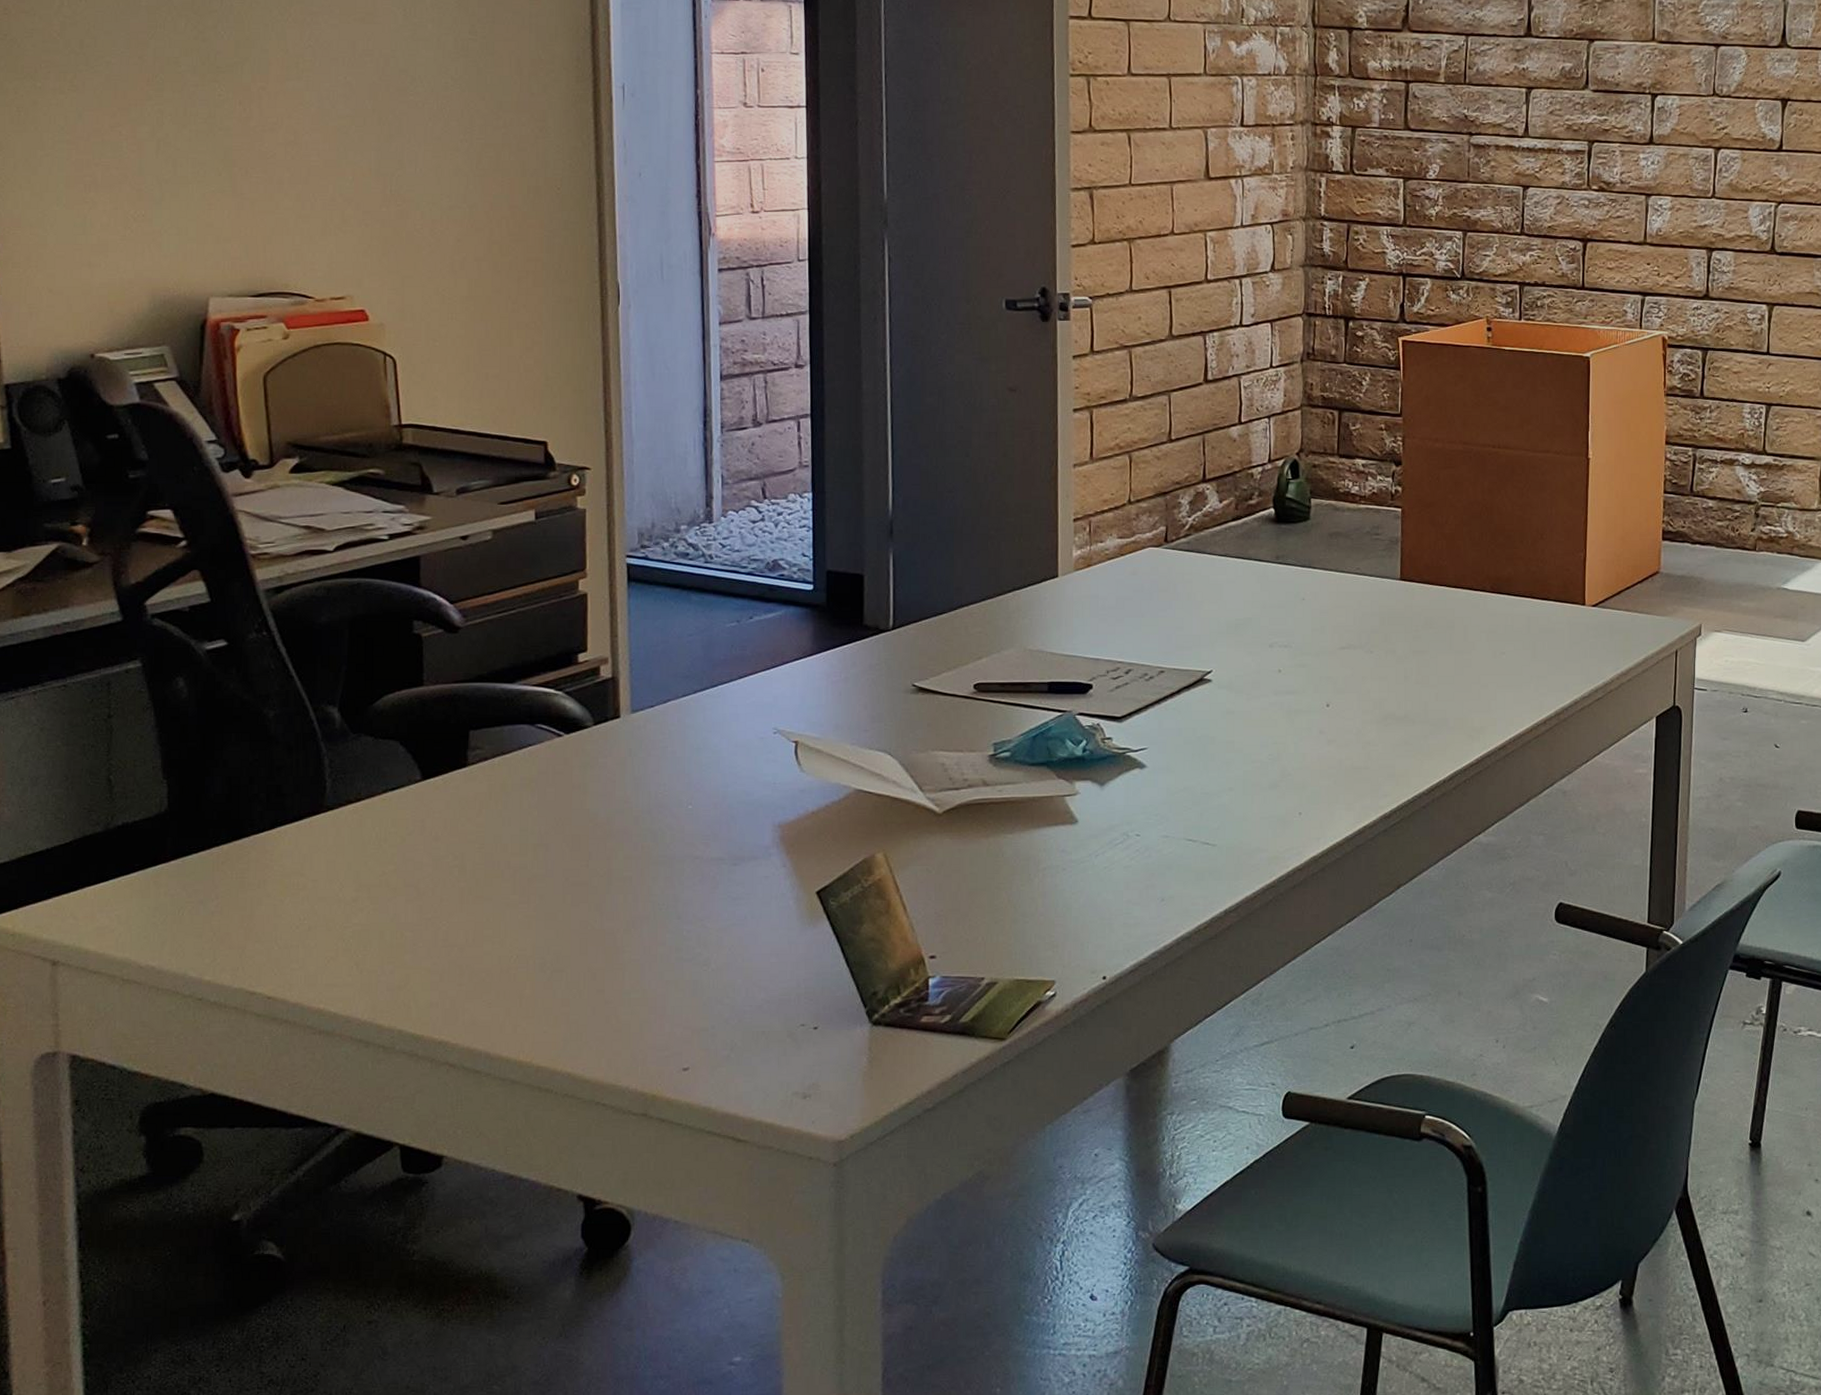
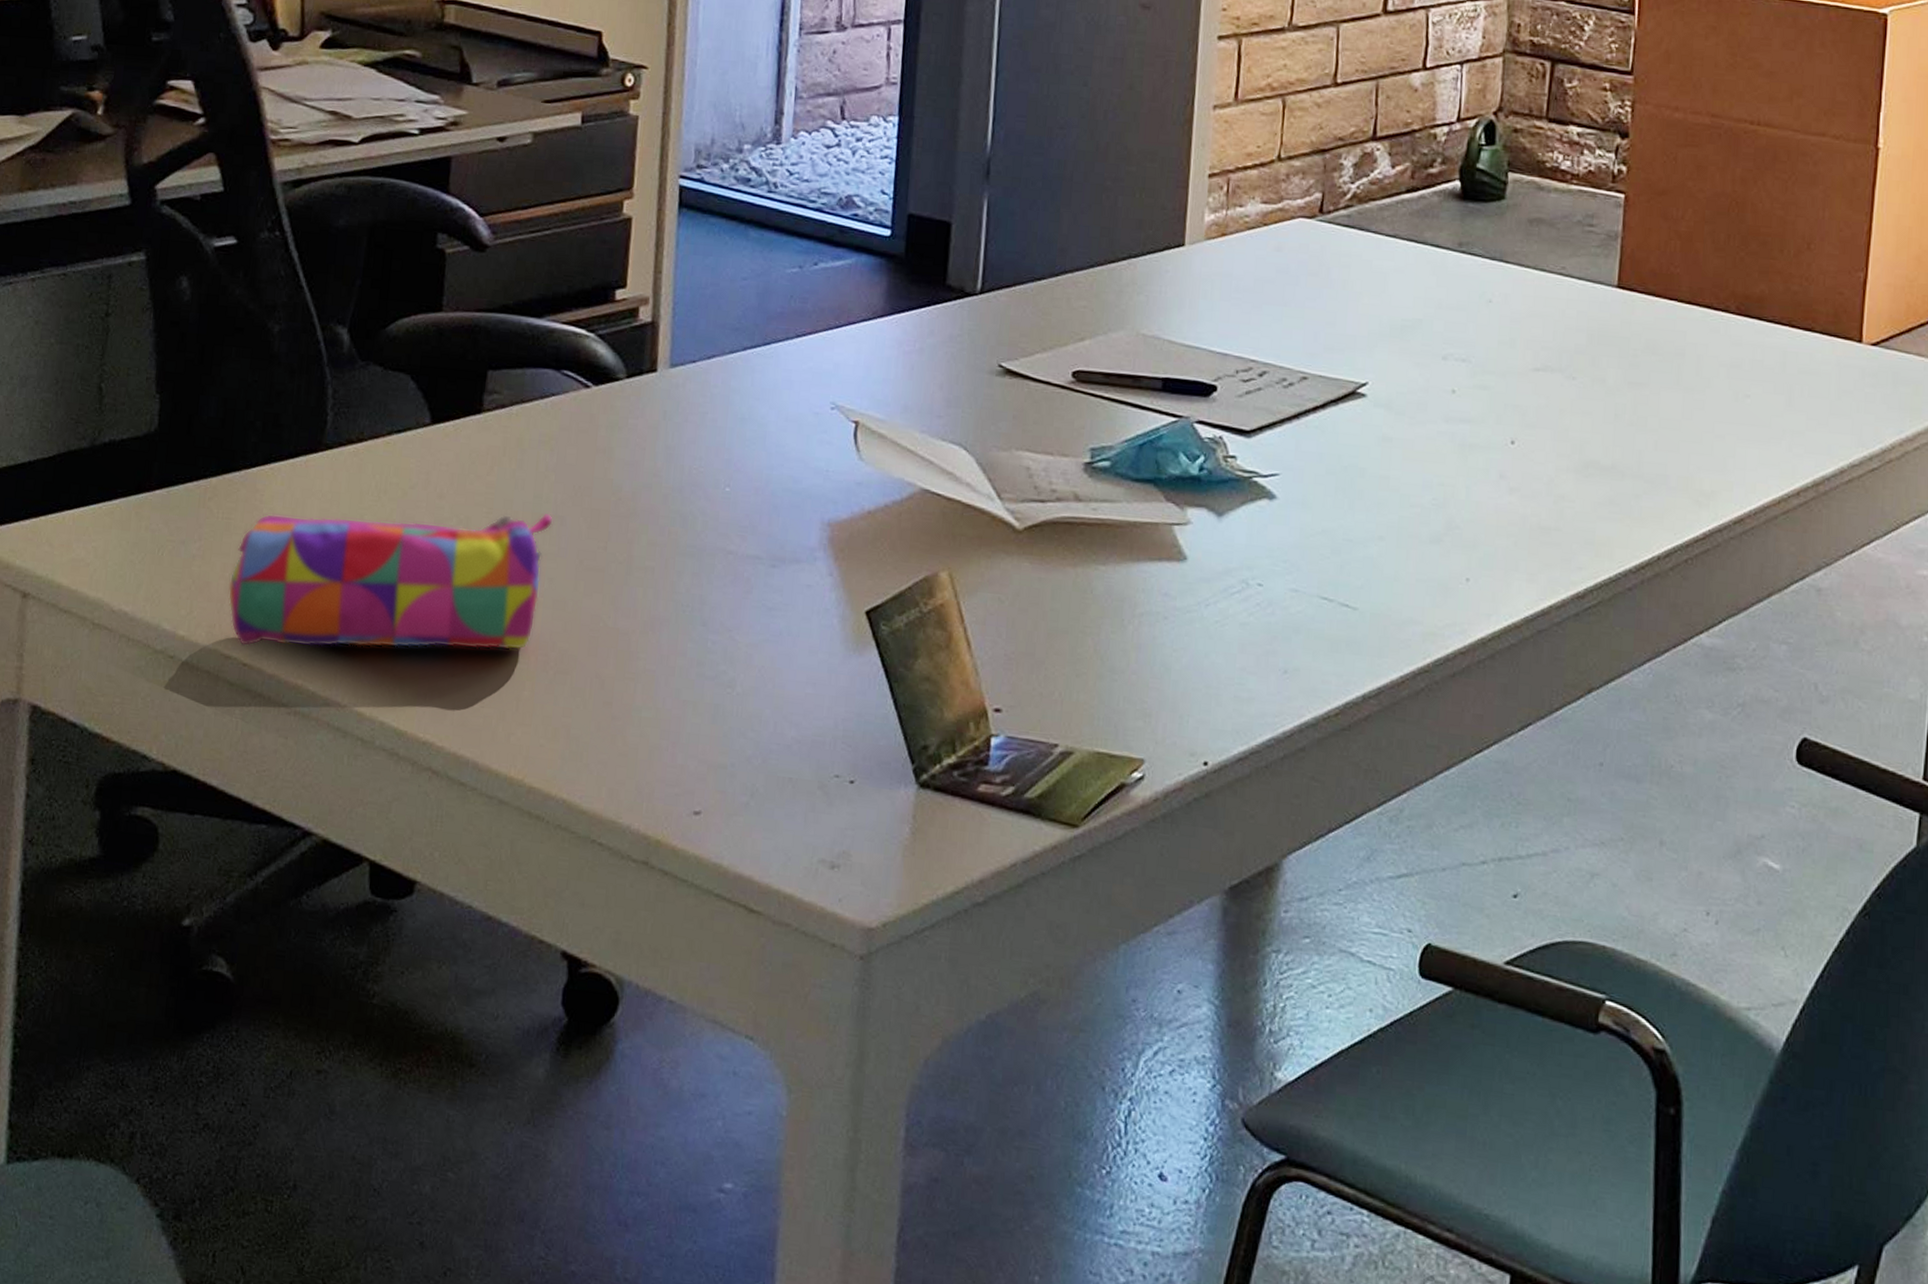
pencil case: none [248,842,539,983] -> present [228,513,553,651]

